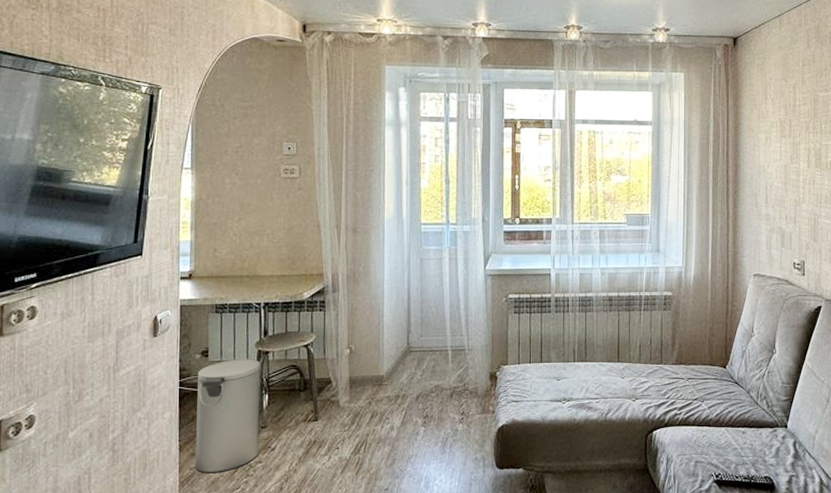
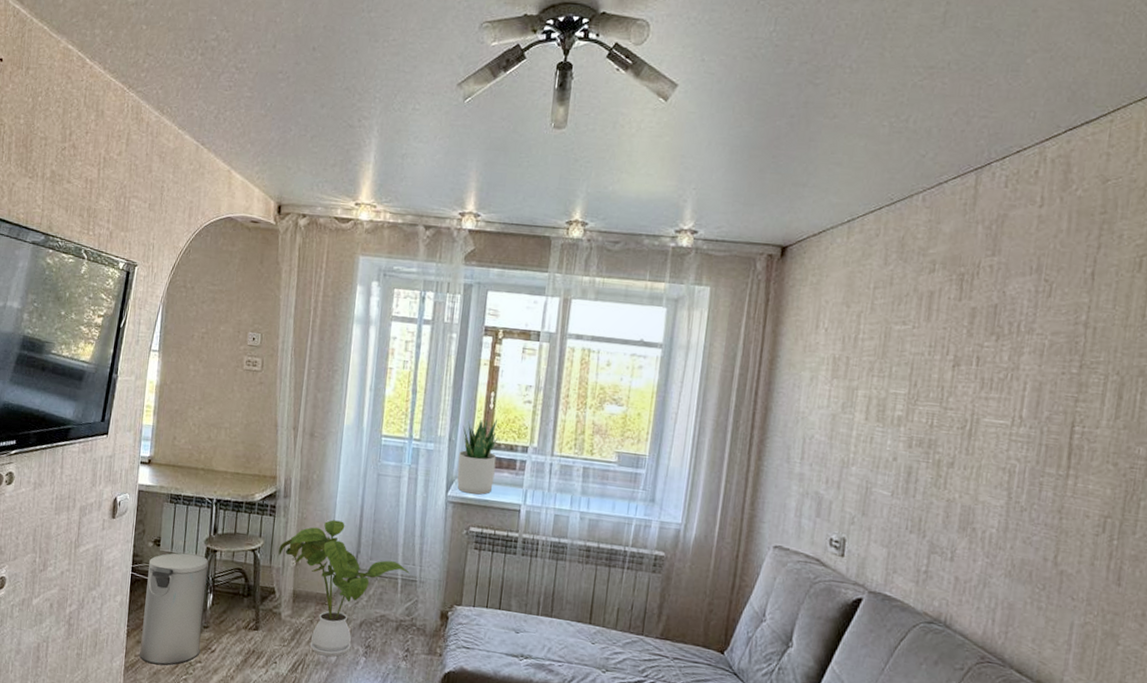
house plant: none [332,306,458,433] -> present [278,519,410,657]
planter: none [492,198,526,265] -> present [457,419,499,495]

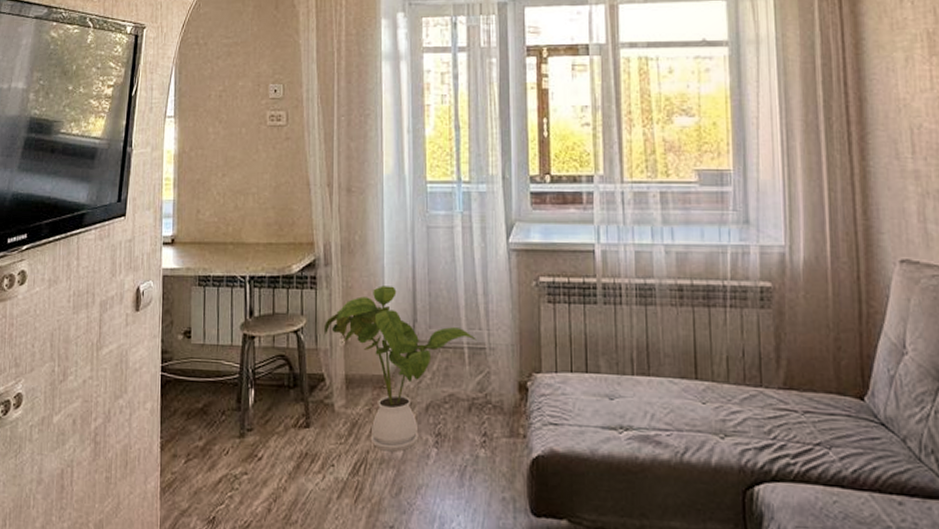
trash bin: present [139,553,209,666] -> none [176,343,247,482]
planter: present [457,419,499,495] -> none [516,148,560,238]

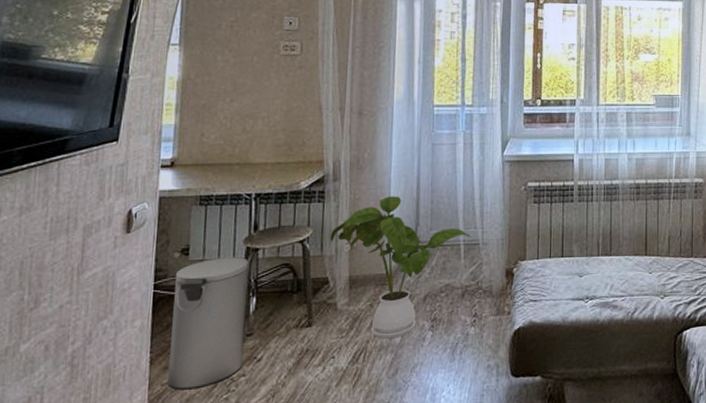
trash bin: none [176,343,247,482] -> present [166,257,249,390]

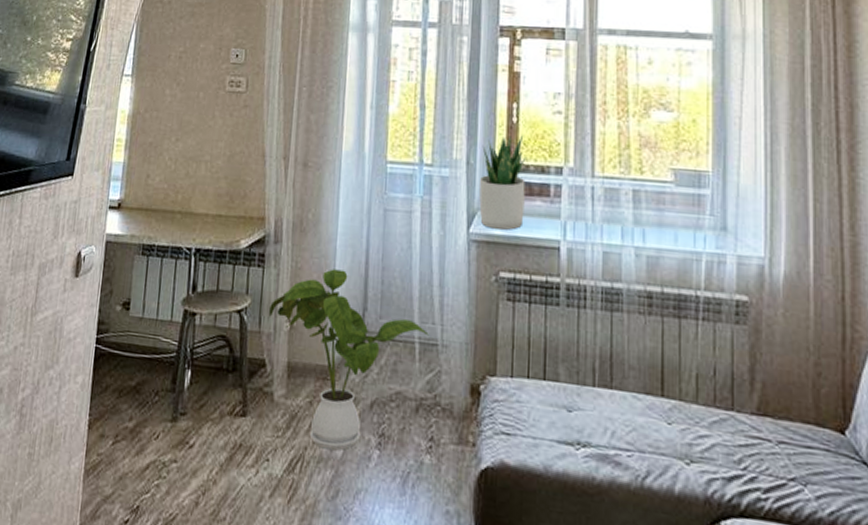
trash bin: present [166,257,249,390] -> none [102,317,186,467]
planter: none [511,78,548,150] -> present [479,135,526,230]

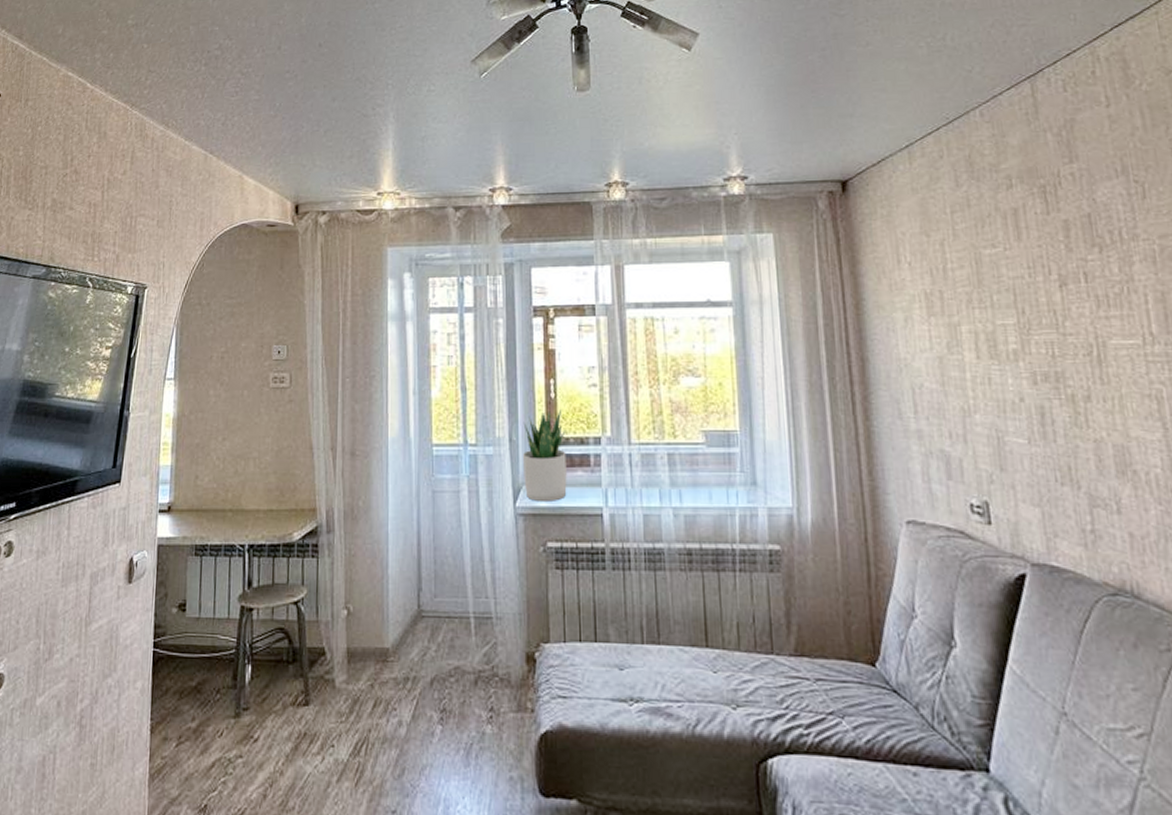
house plant: present [269,269,429,451] -> none [326,553,483,730]

